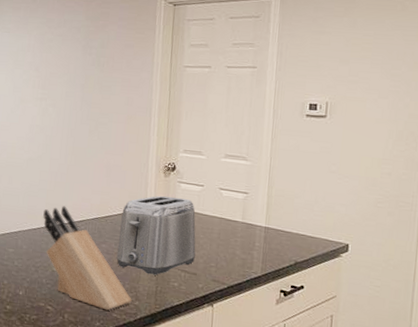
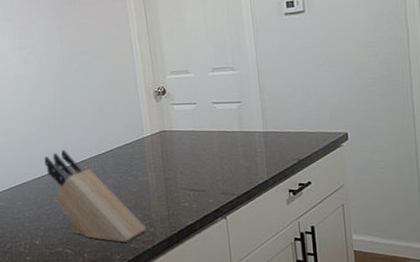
toaster: present [116,195,196,276] -> none [121,119,201,200]

